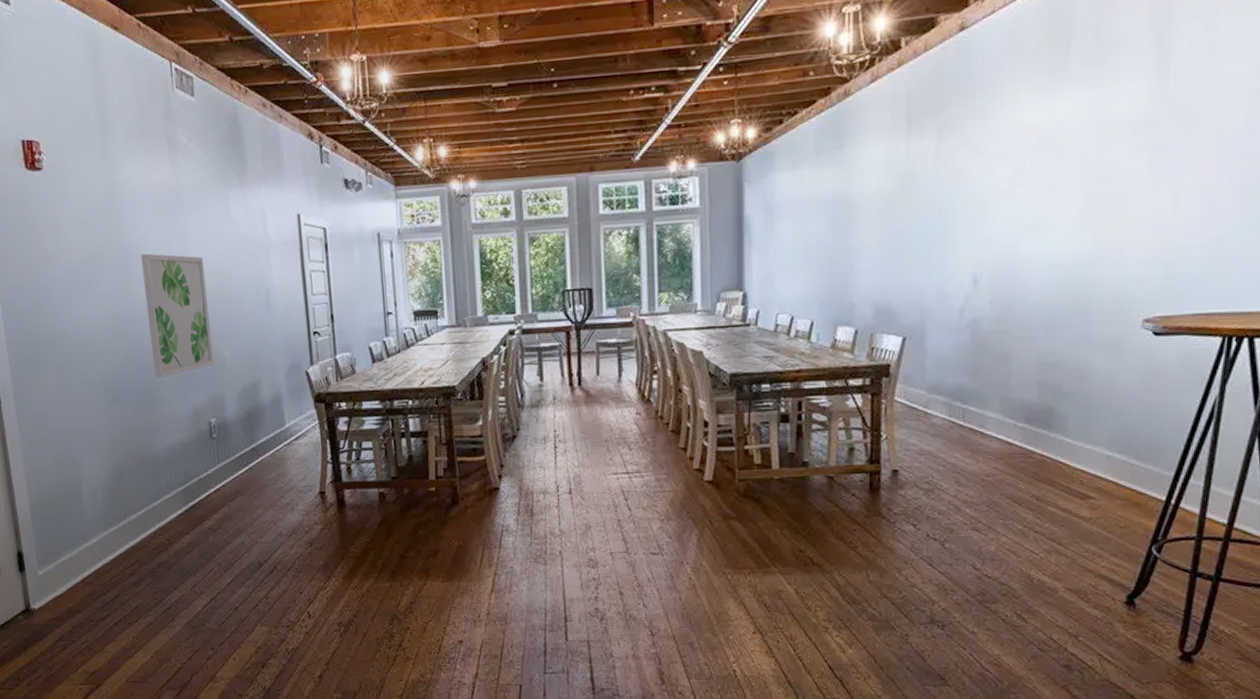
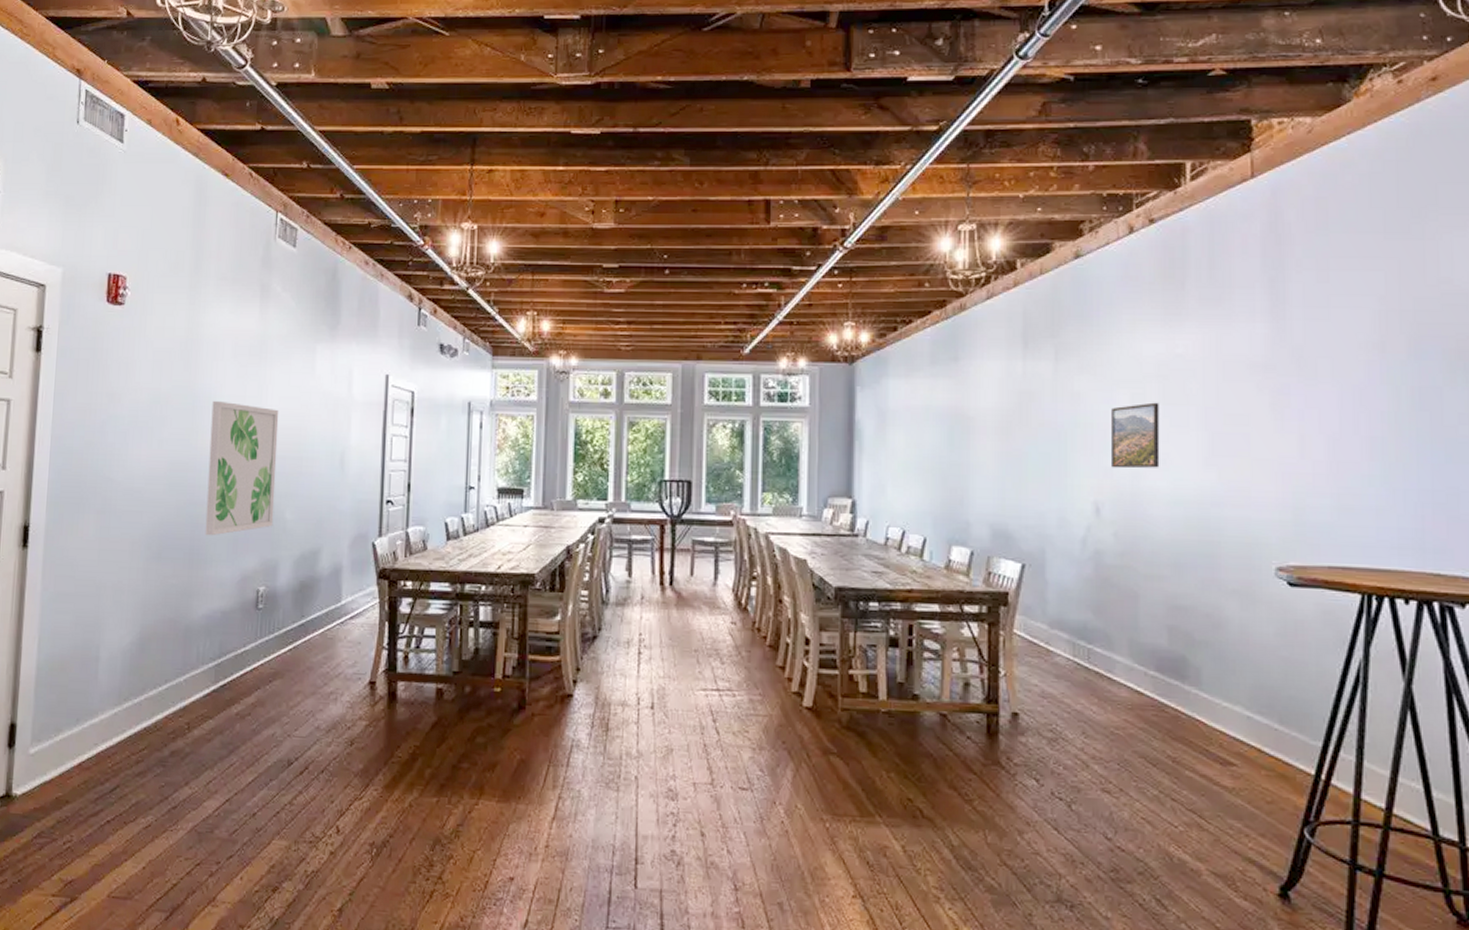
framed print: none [990,171,1039,240] -> present [1112,402,1160,469]

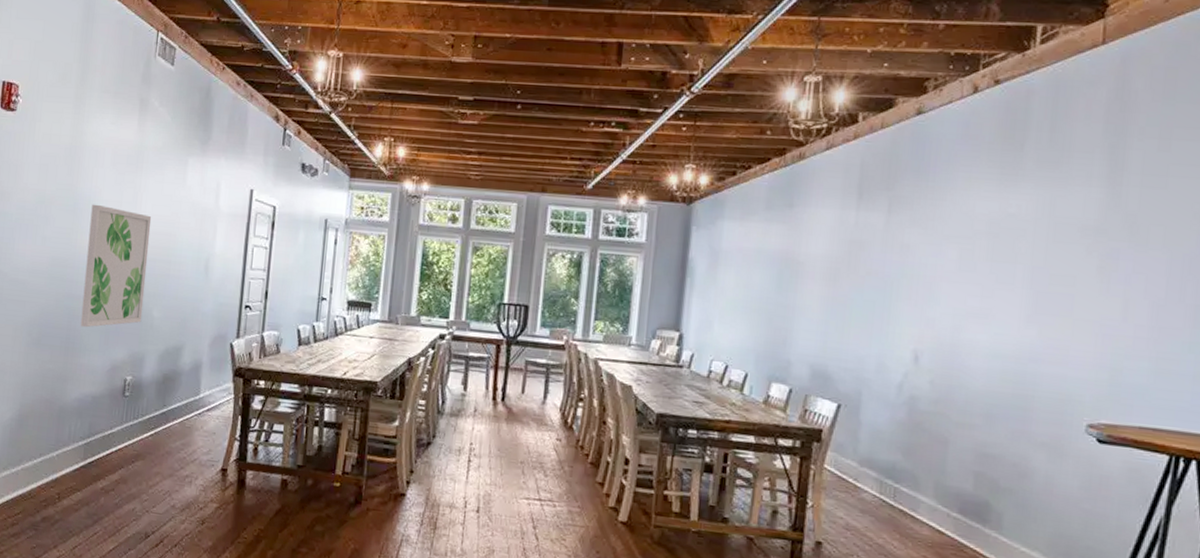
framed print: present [1112,402,1160,469] -> none [934,258,987,322]

